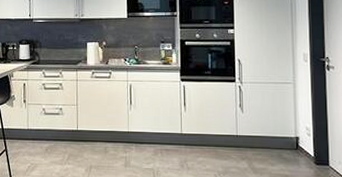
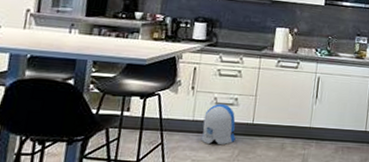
sun visor: none [36,114,64,150] -> present [202,104,236,145]

